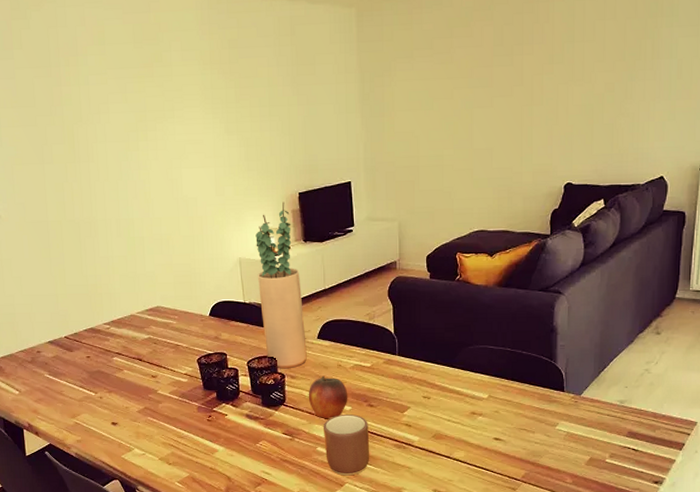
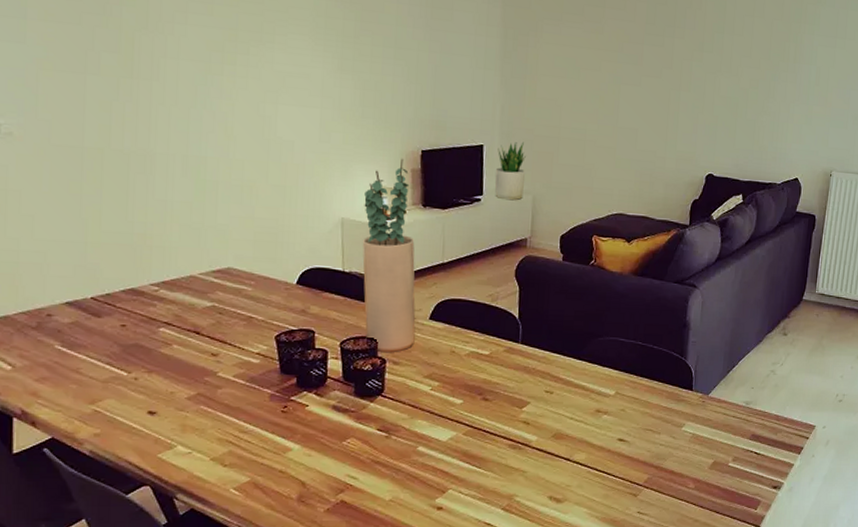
fruit: present [308,375,348,418] -> none [412,362,460,413]
mug: present [324,415,370,476] -> none [427,409,481,480]
planter: none [363,174,390,229] -> present [494,141,526,201]

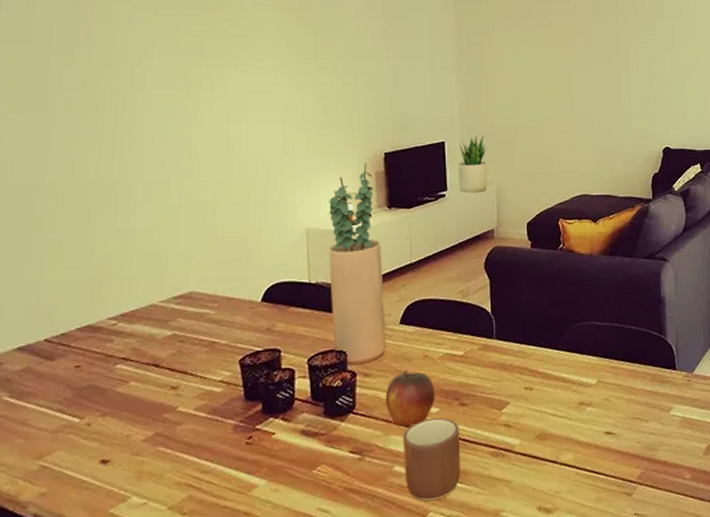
fruit: none [412,362,460,413] -> present [385,370,435,427]
mug: none [427,409,481,480] -> present [403,417,461,502]

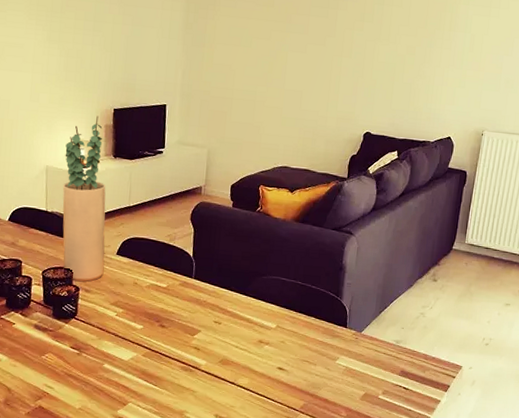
fruit: present [385,370,435,427] -> none [100,292,141,336]
mug: present [403,417,461,502] -> none [112,333,158,395]
planter: present [458,134,487,193] -> none [175,102,203,154]

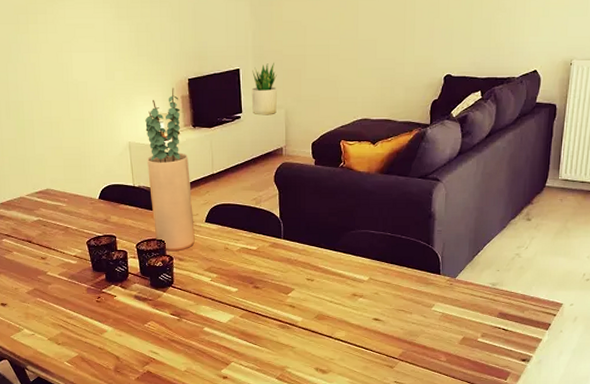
planter: none [175,102,203,154] -> present [251,62,277,116]

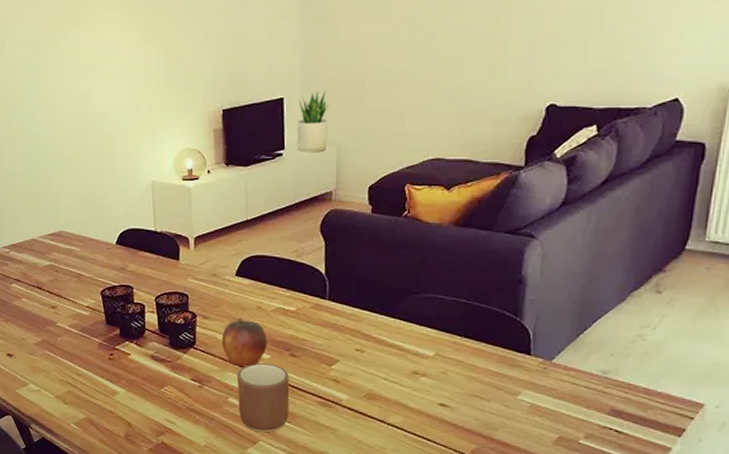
vase: present [145,87,195,252] -> none [171,119,223,308]
fruit: none [195,258,235,299] -> present [221,318,268,367]
mug: none [210,296,255,355] -> present [237,363,290,433]

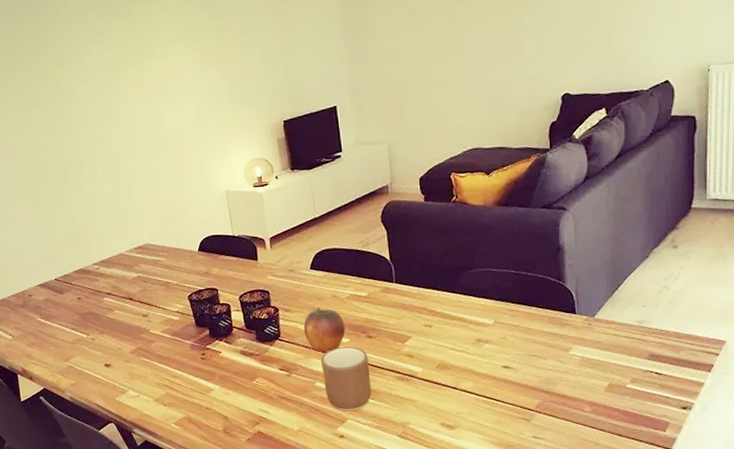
planter: present [296,90,328,153] -> none [350,96,379,153]

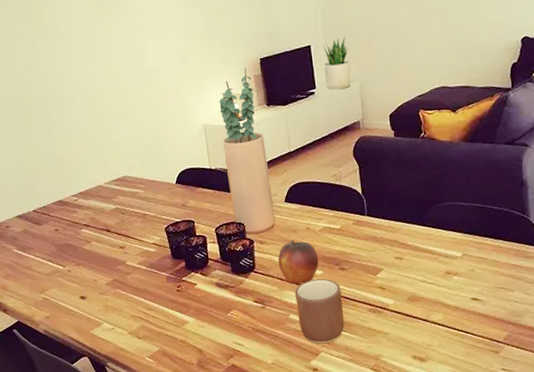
vase: none [241,130,300,303] -> present [219,67,275,235]
planter: none [350,96,379,153] -> present [323,36,351,90]

